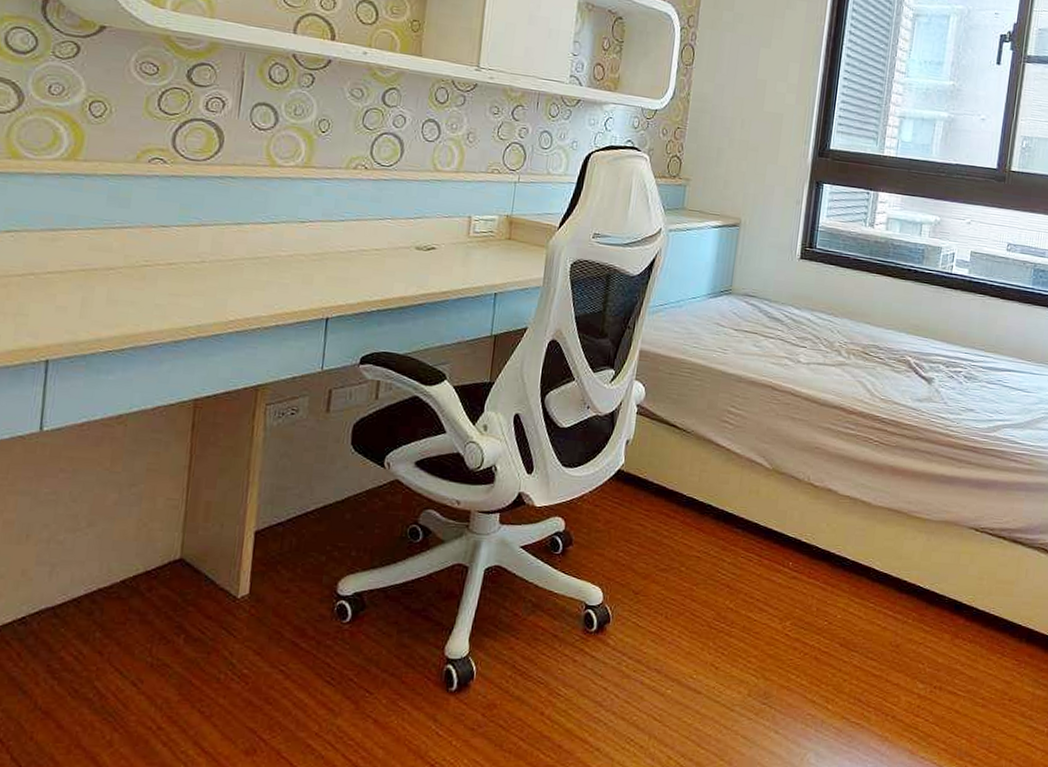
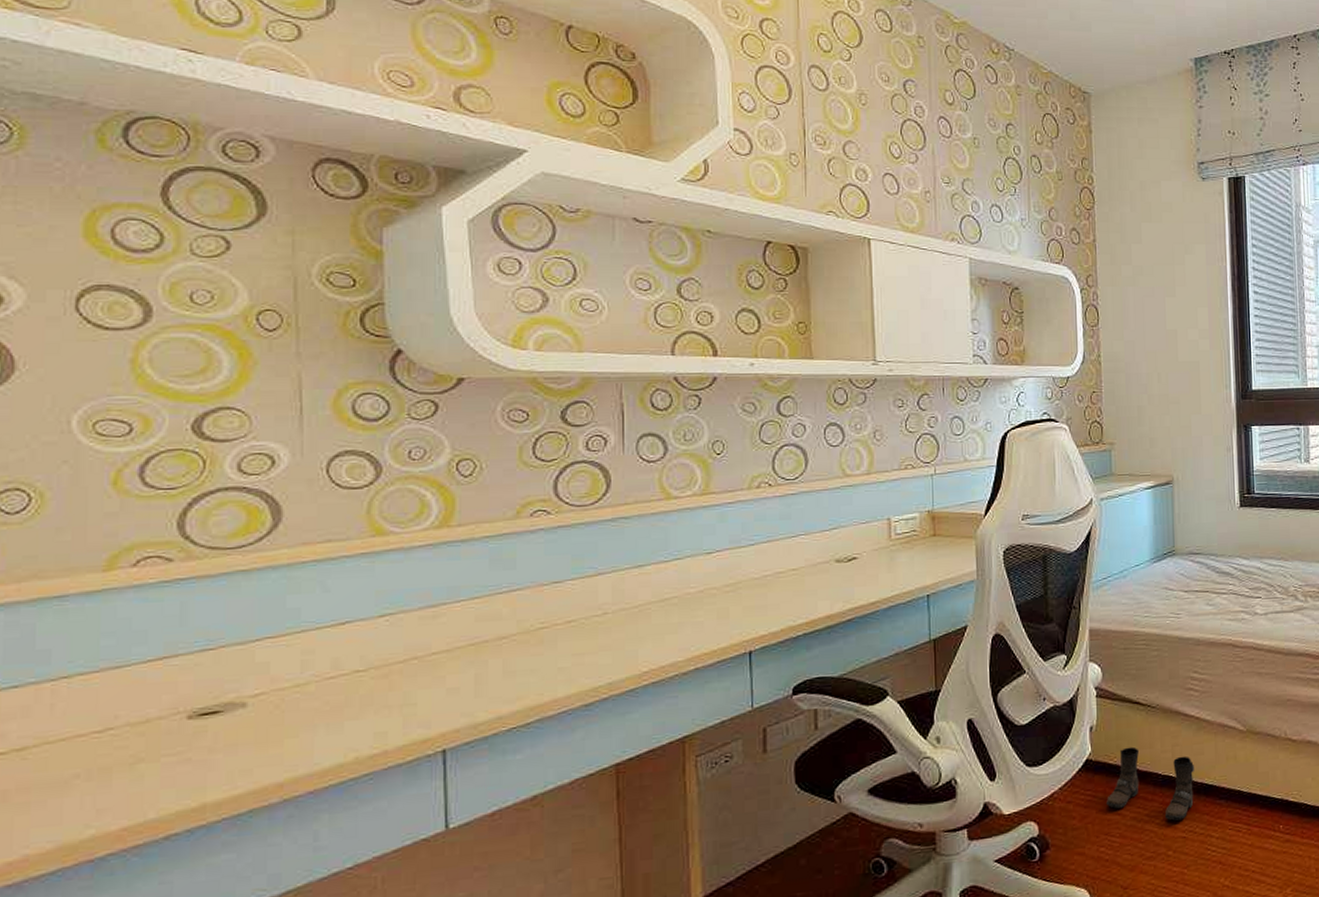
boots: none [631,465,718,541] -> present [1106,746,1194,821]

